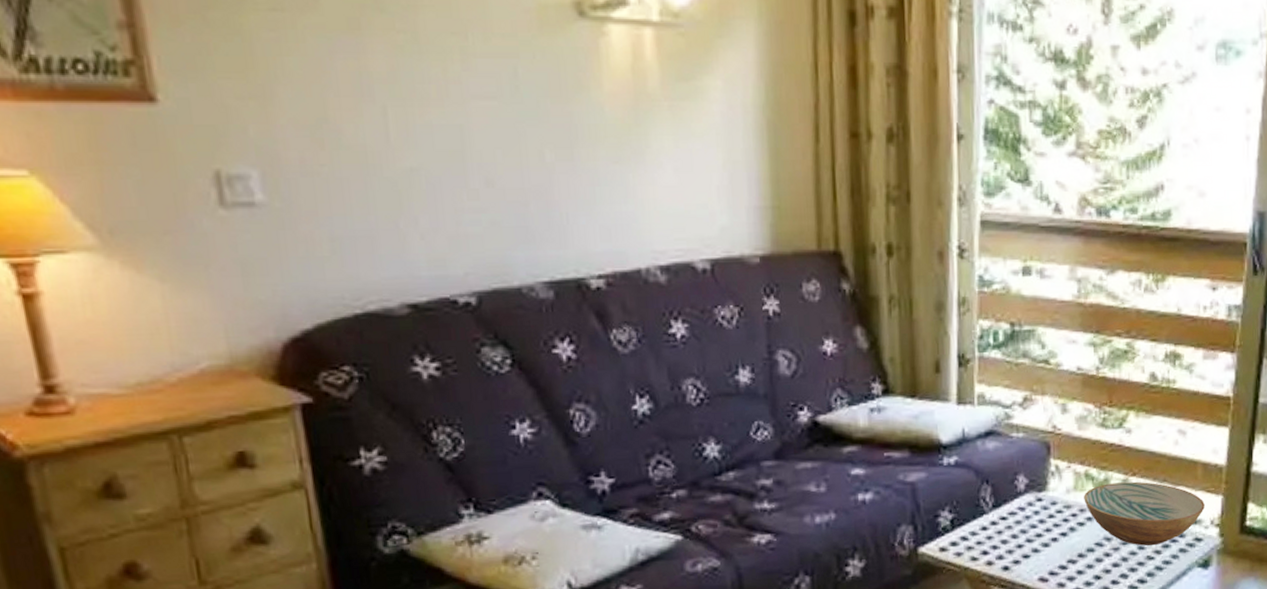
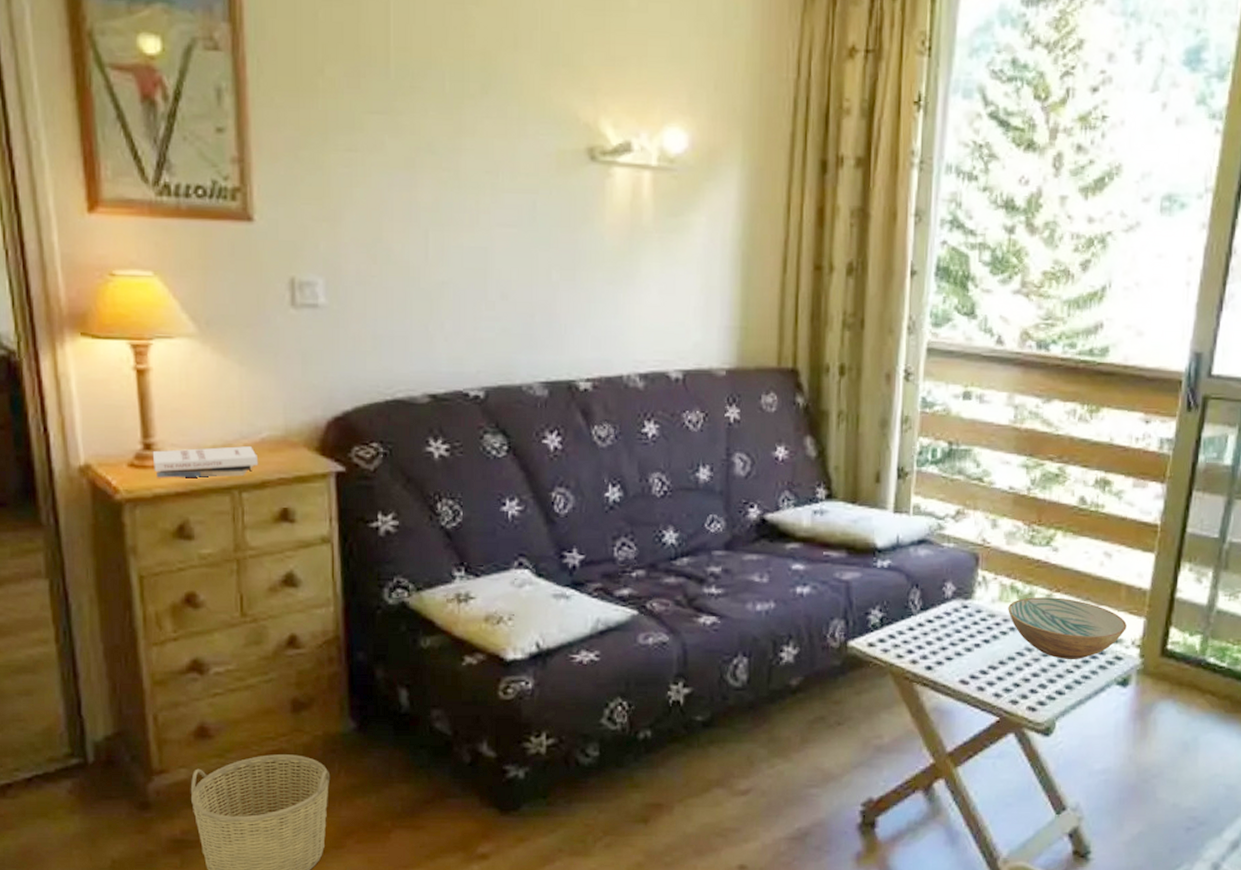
books: none [56,380,200,427] -> present [152,446,259,478]

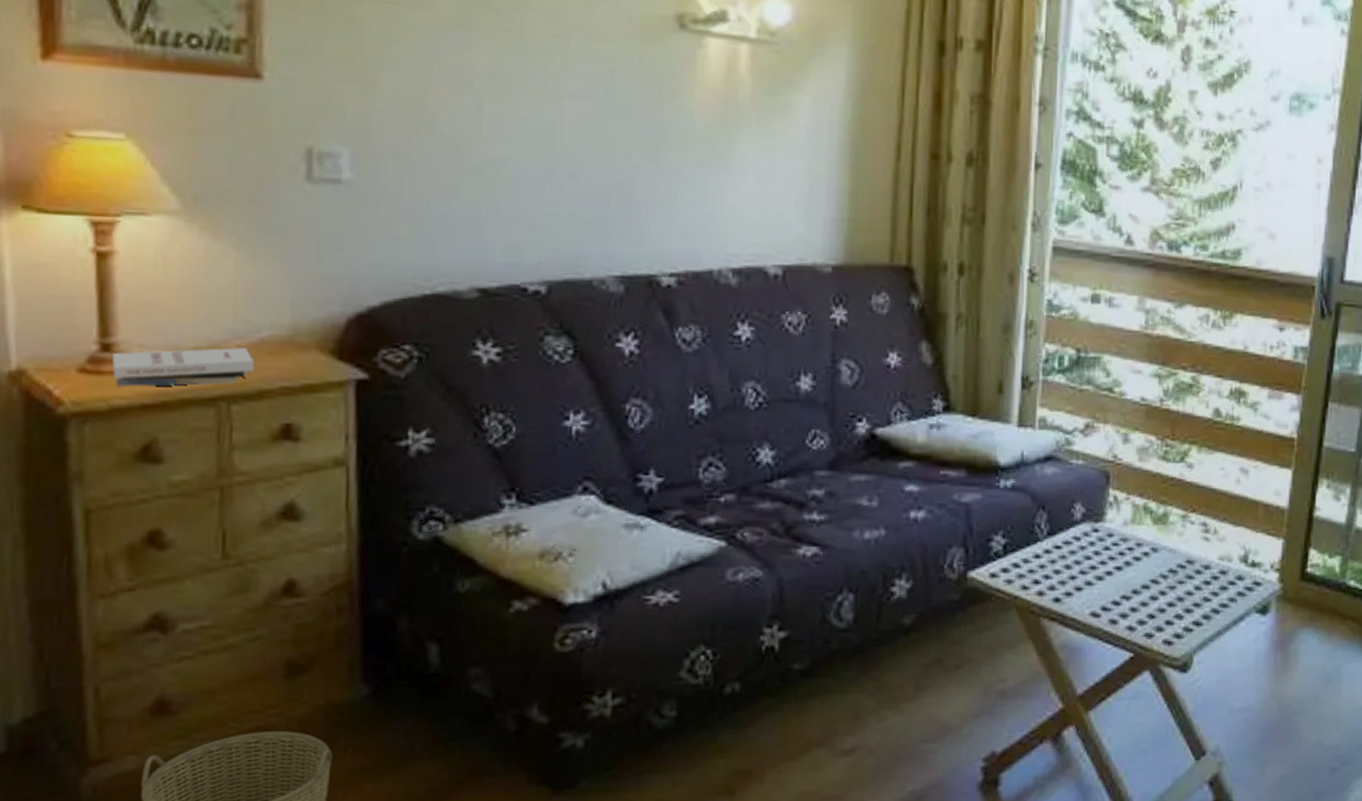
bowl: present [1008,597,1127,659] -> none [1141,518,1265,586]

